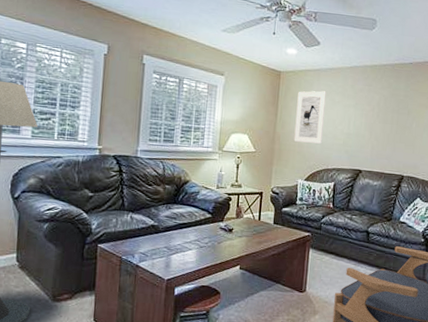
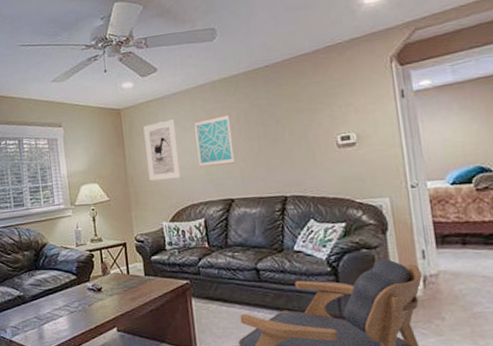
wall art: none [339,96,372,140] -> present [194,114,235,168]

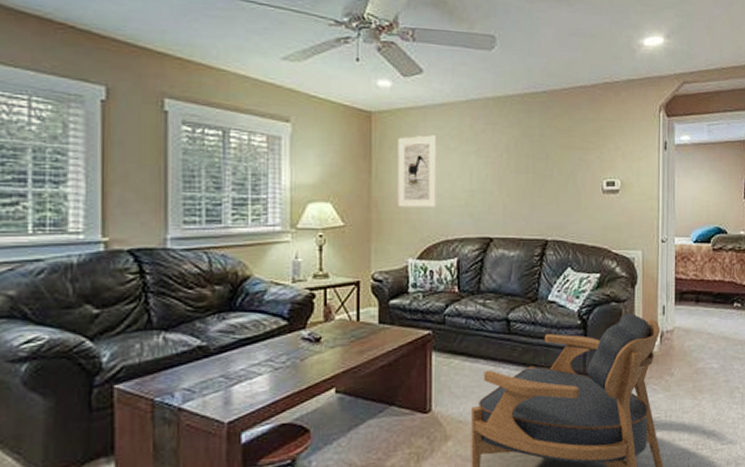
wall art: present [194,114,235,168] -> none [459,139,499,198]

